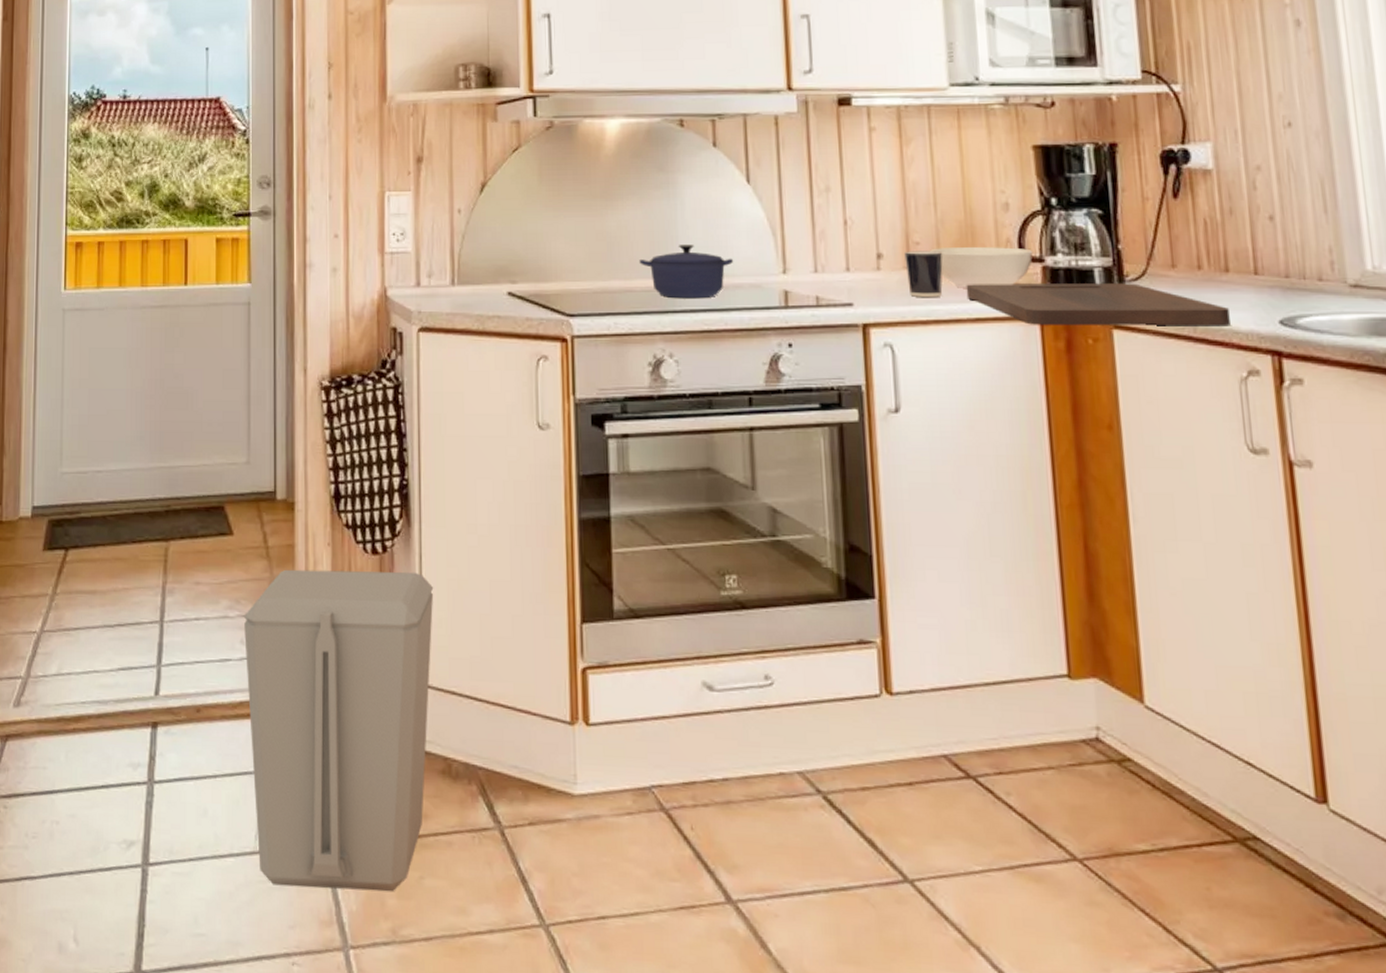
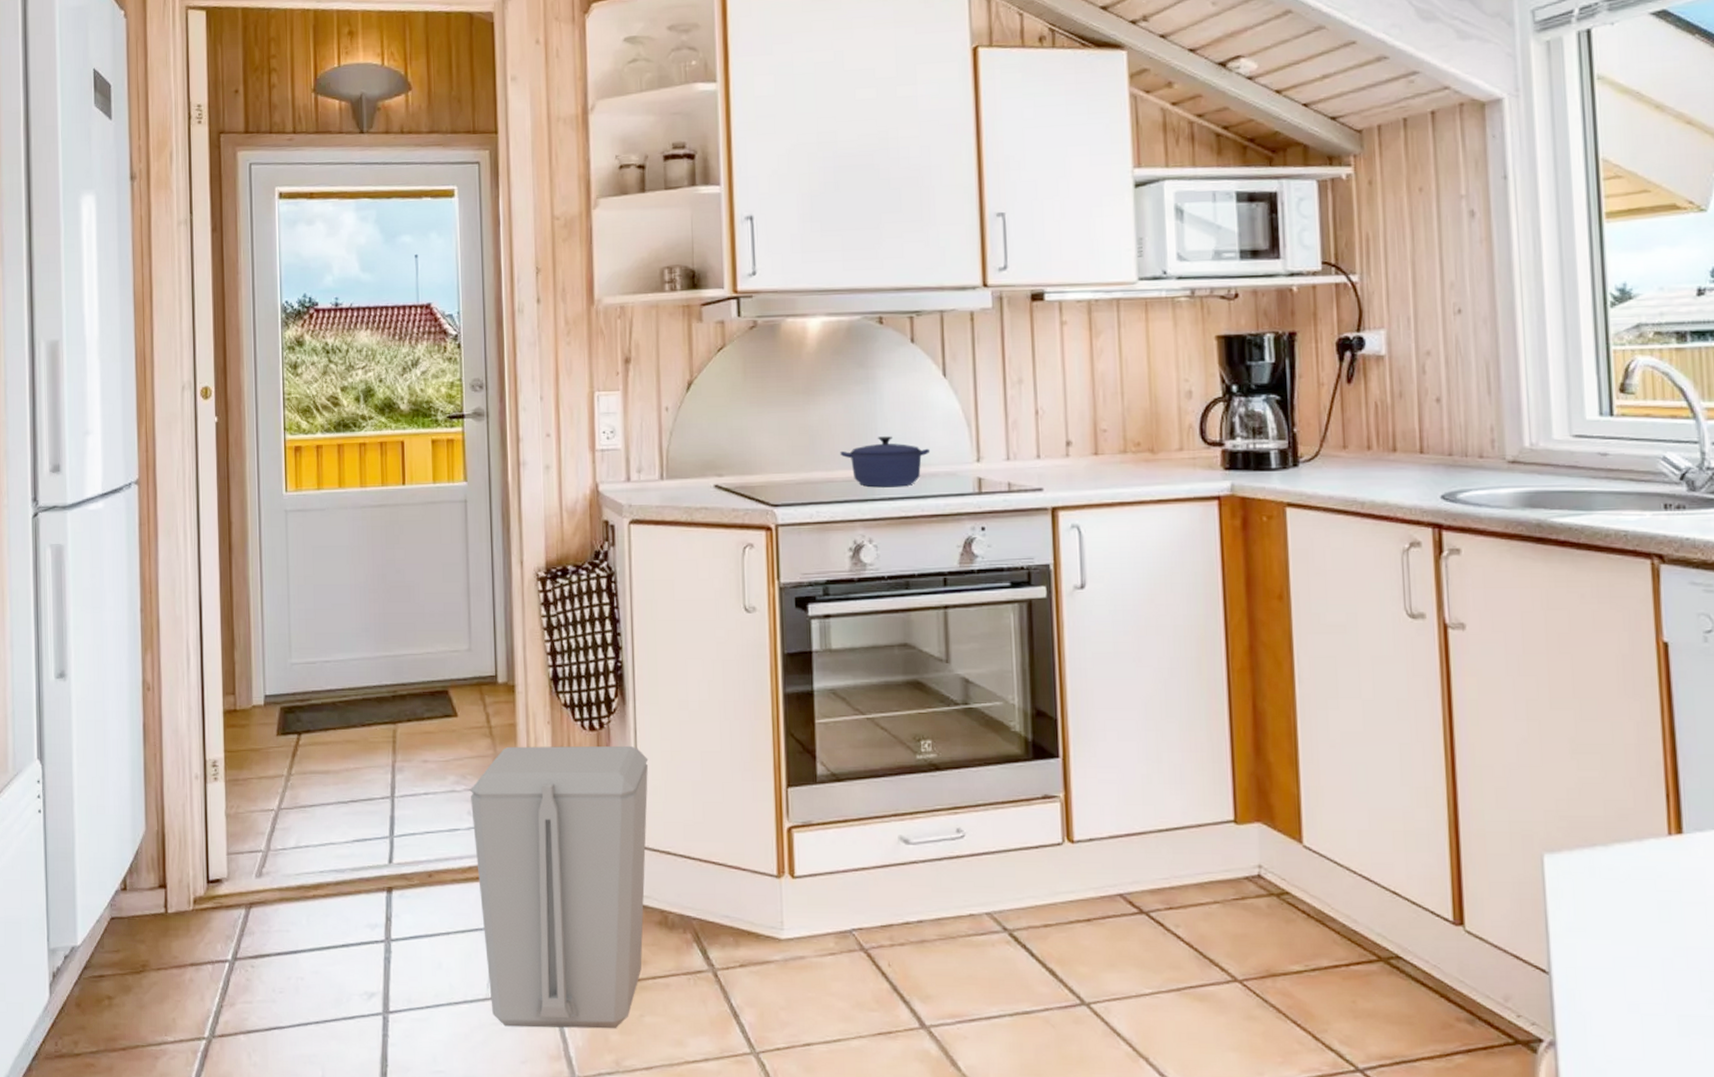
mug: present [904,251,943,297] -> none [1092,437,1129,481]
bowl: present [930,247,1033,288] -> none [1116,432,1214,472]
cutting board: present [966,283,1230,325] -> none [1149,464,1396,505]

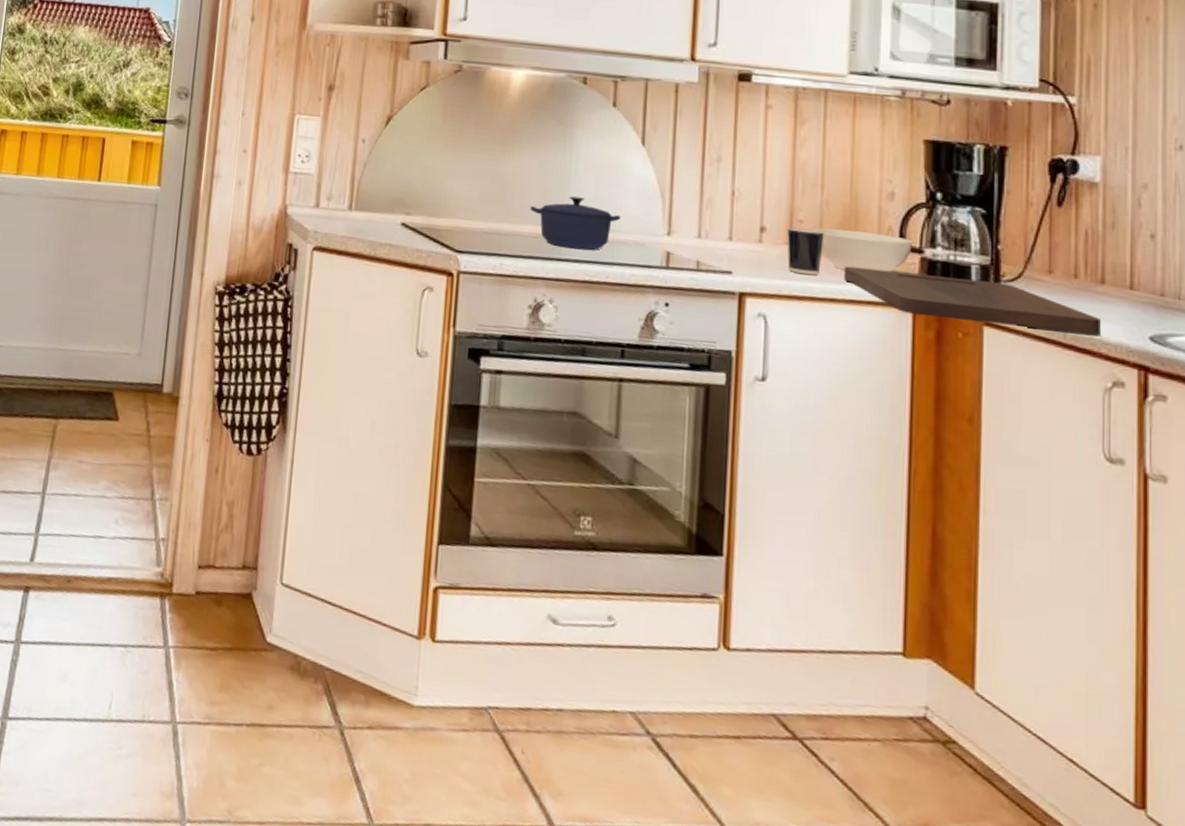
trash bin: present [469,745,649,1029] -> none [110,458,302,774]
mug: none [1092,437,1129,481] -> present [787,227,825,275]
bowl: none [1116,432,1214,472] -> present [813,228,914,272]
cutting board: none [1149,464,1396,505] -> present [843,266,1101,335]

